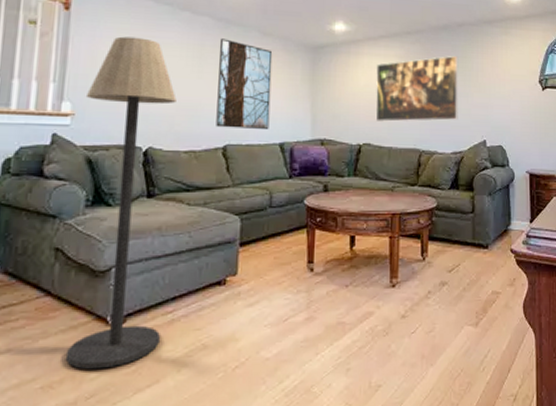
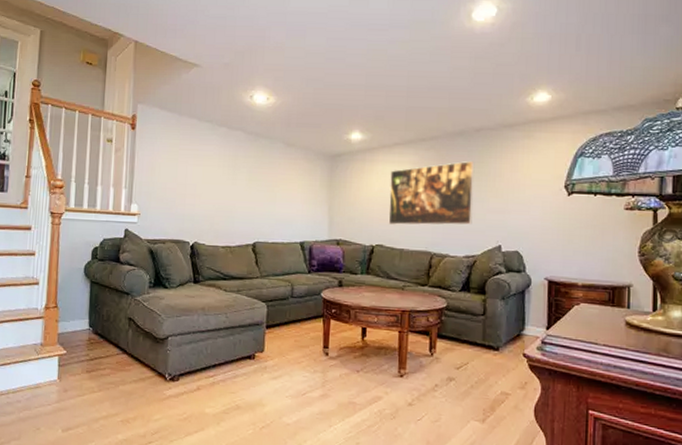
floor lamp: present [65,36,177,370] -> none [137,150,216,414]
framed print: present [216,38,273,129] -> none [247,150,295,229]

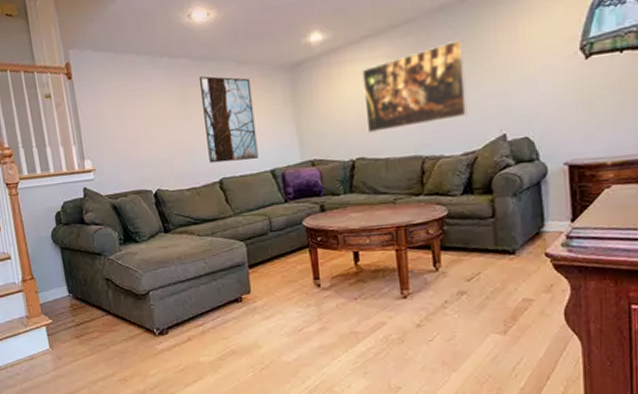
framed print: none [247,150,295,229] -> present [198,76,259,164]

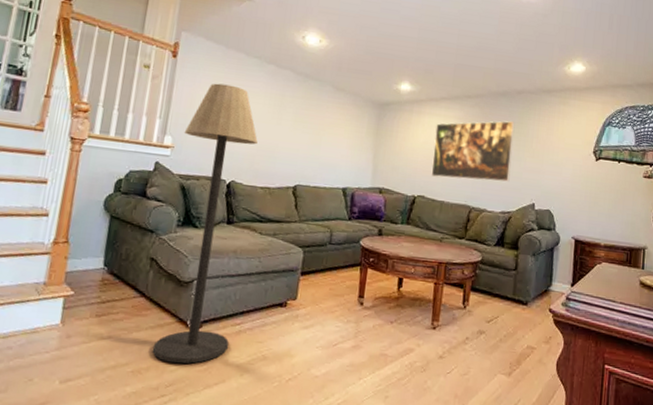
floor lamp: none [100,91,198,369] -> present [152,83,258,364]
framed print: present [198,76,259,164] -> none [289,90,344,174]

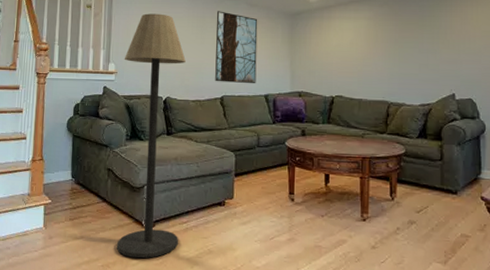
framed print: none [289,90,344,174] -> present [215,11,258,83]
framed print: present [431,120,514,182] -> none [346,15,426,77]

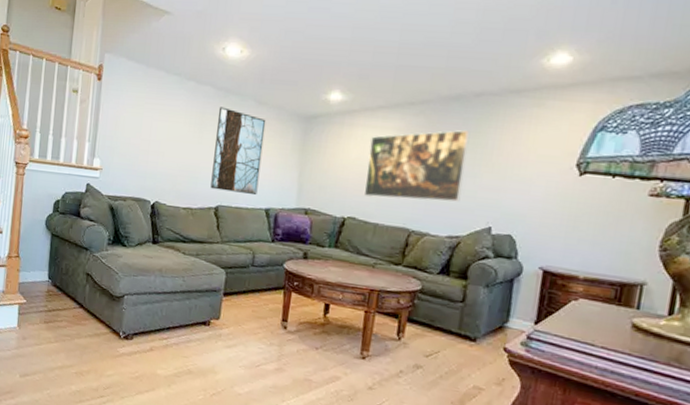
floor lamp: present [116,13,186,259] -> none [91,104,180,371]
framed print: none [346,15,426,77] -> present [363,129,469,202]

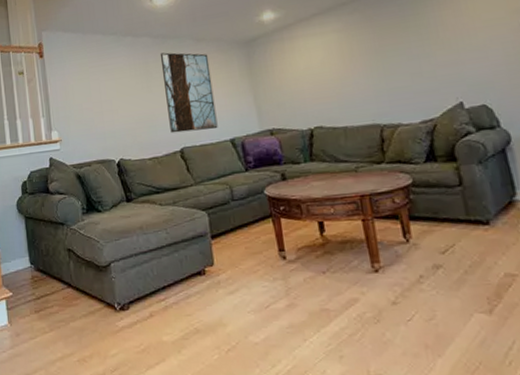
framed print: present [363,129,469,202] -> none [314,14,422,103]

